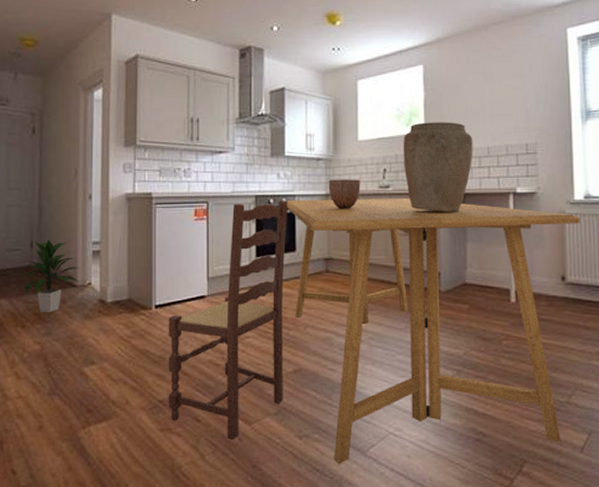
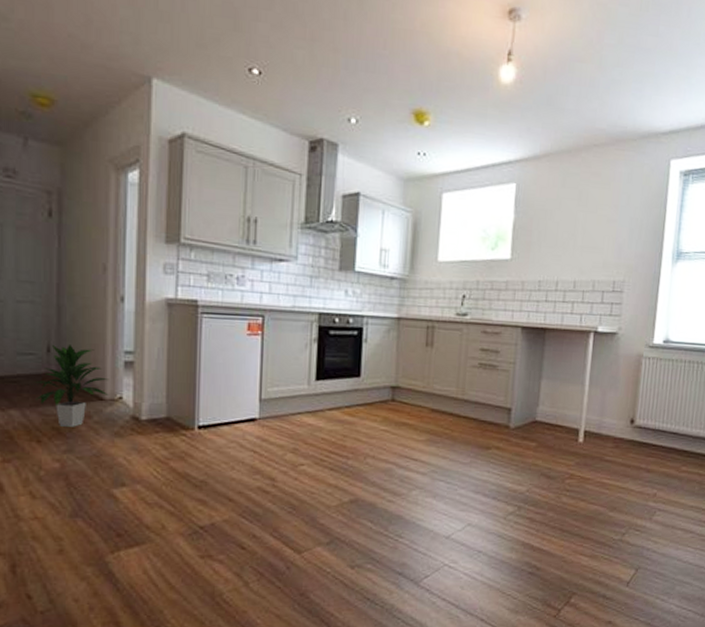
dining chair: present [168,200,288,440] -> none [210,319,356,568]
dining table: present [287,197,580,465] -> none [354,320,656,594]
decorative bowl: present [328,179,361,209] -> none [401,301,437,336]
vase: present [403,122,473,213] -> none [484,247,560,348]

